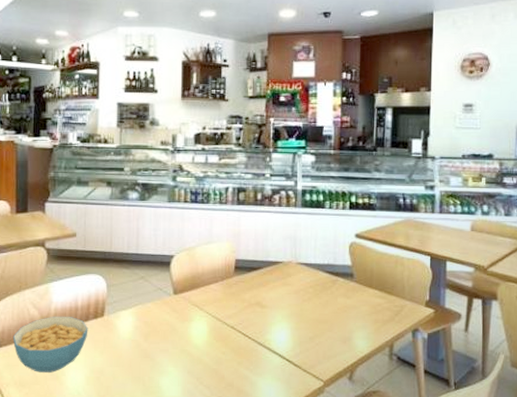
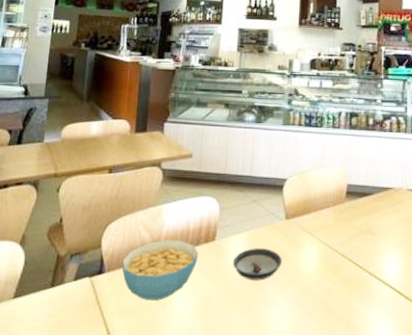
saucer: none [122,322,171,353] -> present [232,248,282,281]

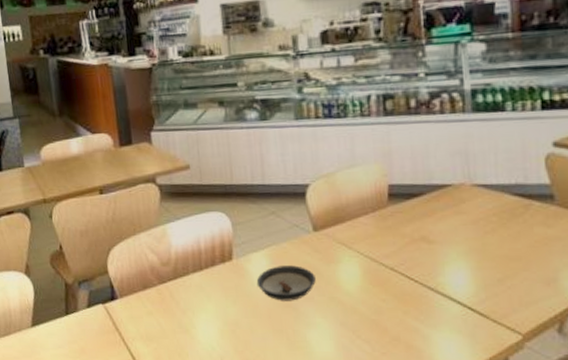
cereal bowl: present [122,240,199,301] -> none [133,262,216,325]

